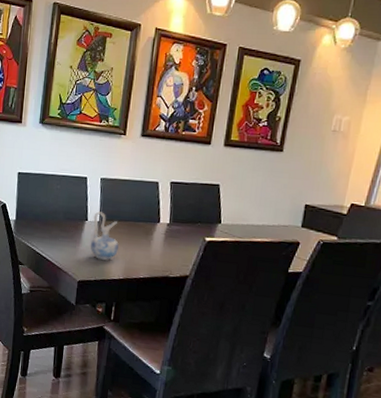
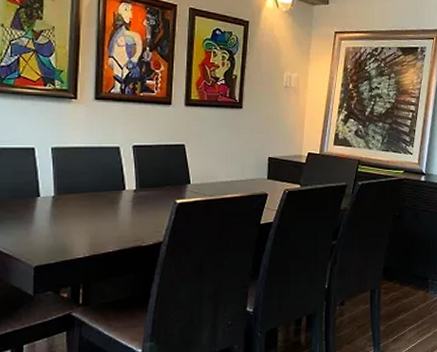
ceramic pitcher: present [90,211,119,261] -> none [45,185,80,239]

